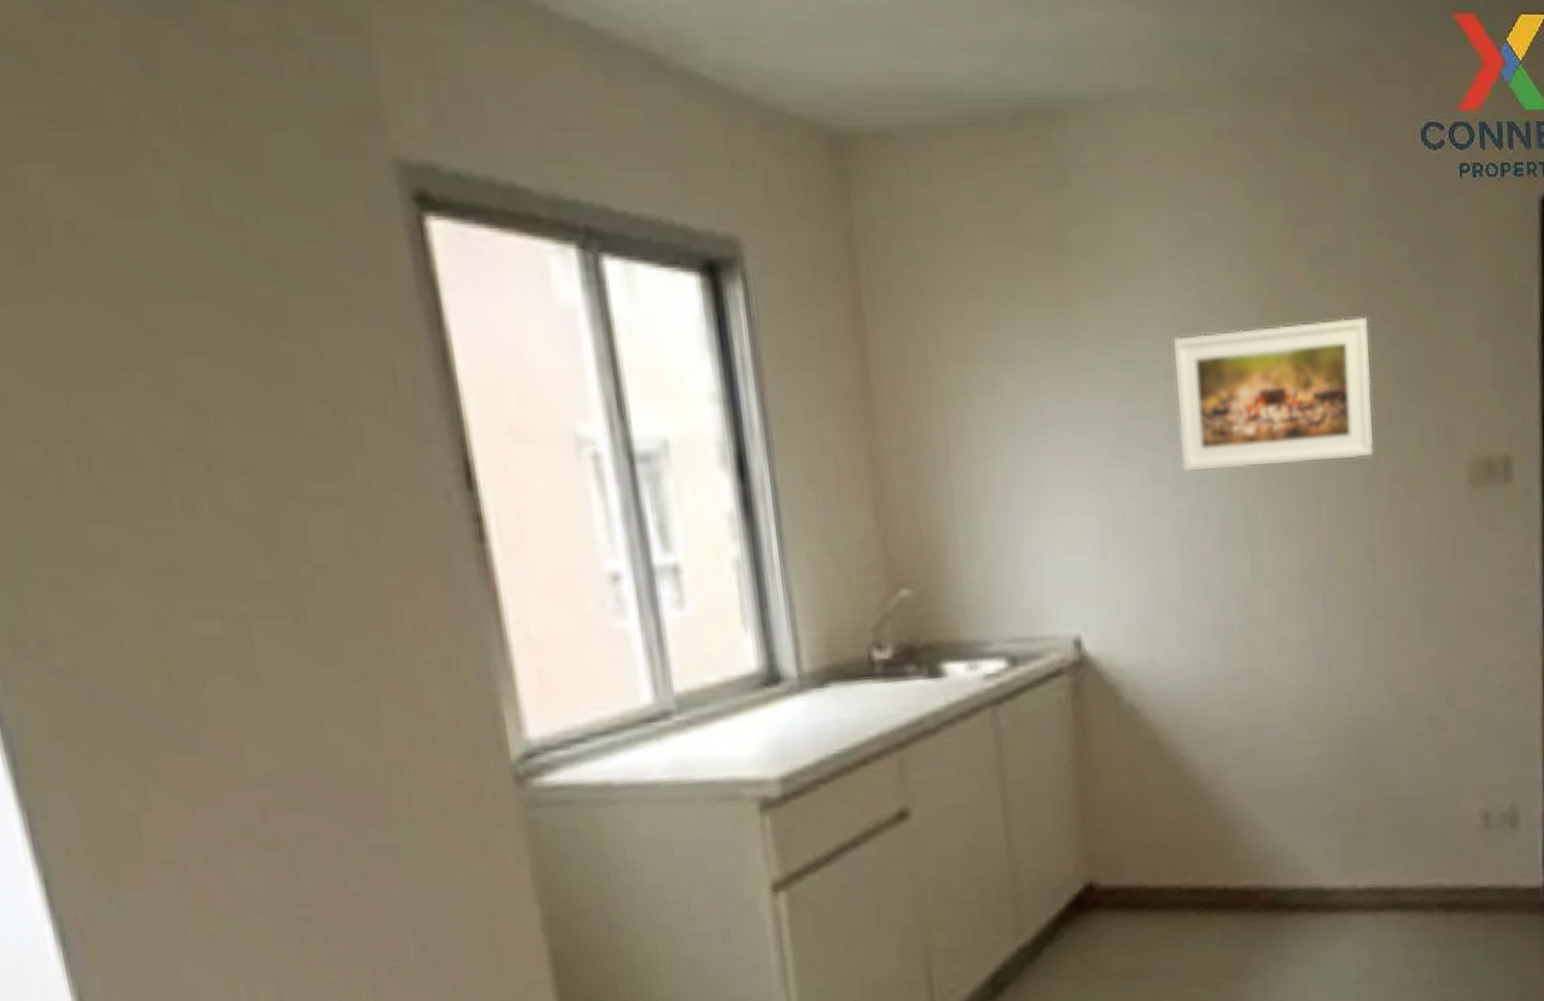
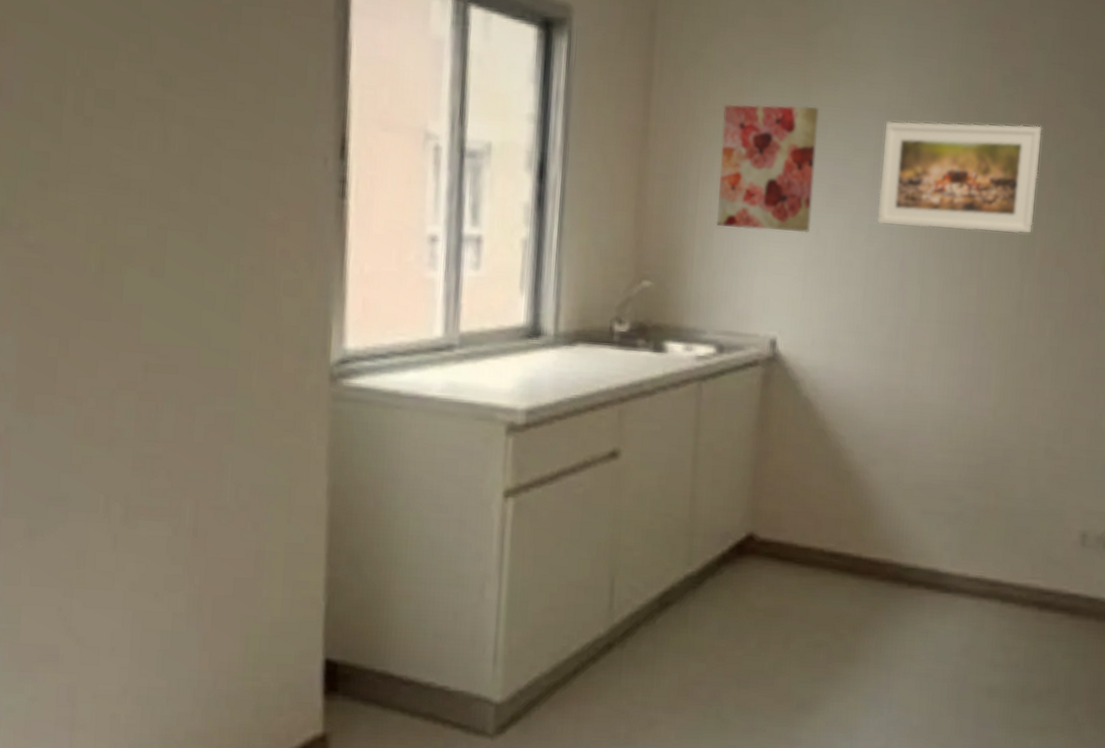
wall art: none [963,331,1100,504] -> present [716,104,819,233]

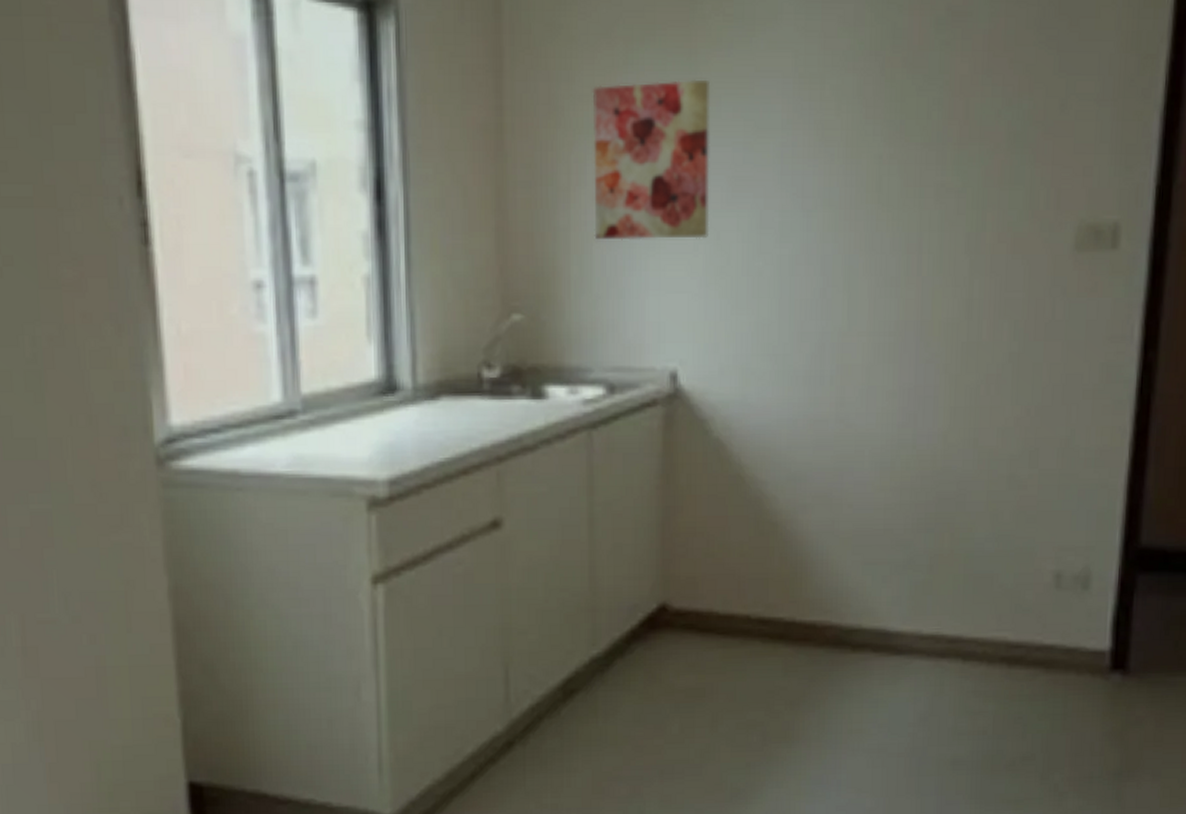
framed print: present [877,121,1043,235] -> none [789,77,989,221]

